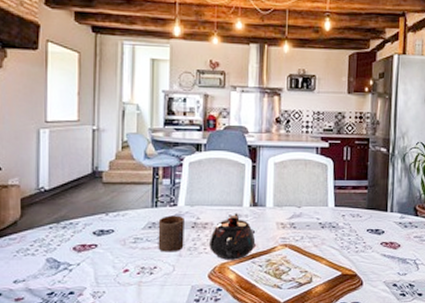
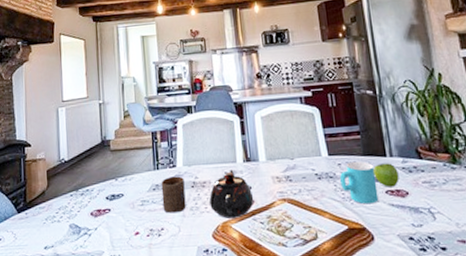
cup: none [342,214,375,254] -> present [340,161,379,205]
fruit: none [373,218,395,239] -> present [373,163,399,187]

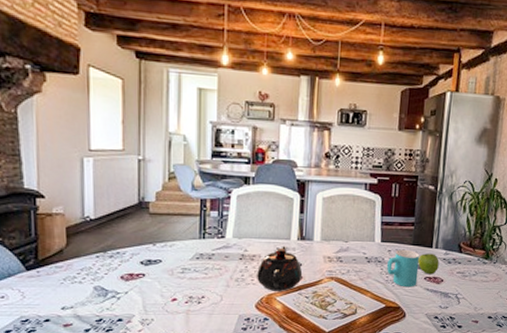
cup: present [161,176,186,214] -> none [206,247,232,283]

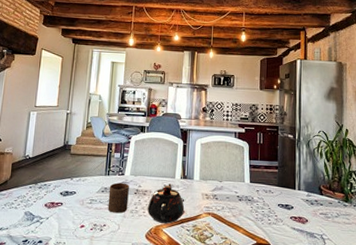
cup: none [206,247,232,283] -> present [107,182,129,214]
cup: present [387,249,419,288] -> none [256,190,285,226]
fruit: present [418,253,439,274] -> none [284,194,303,214]

